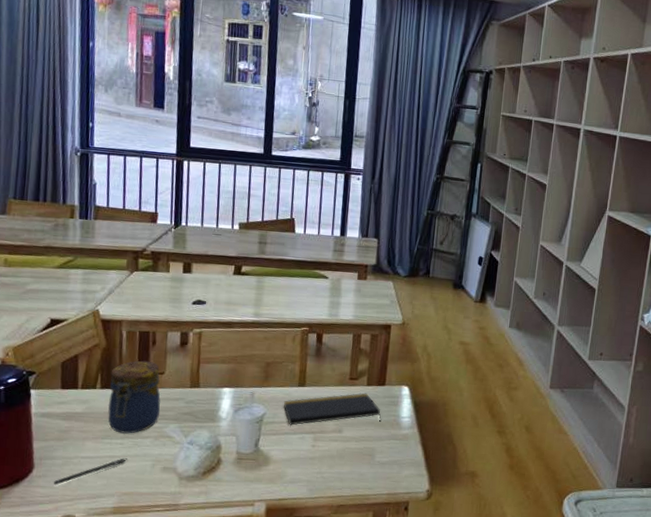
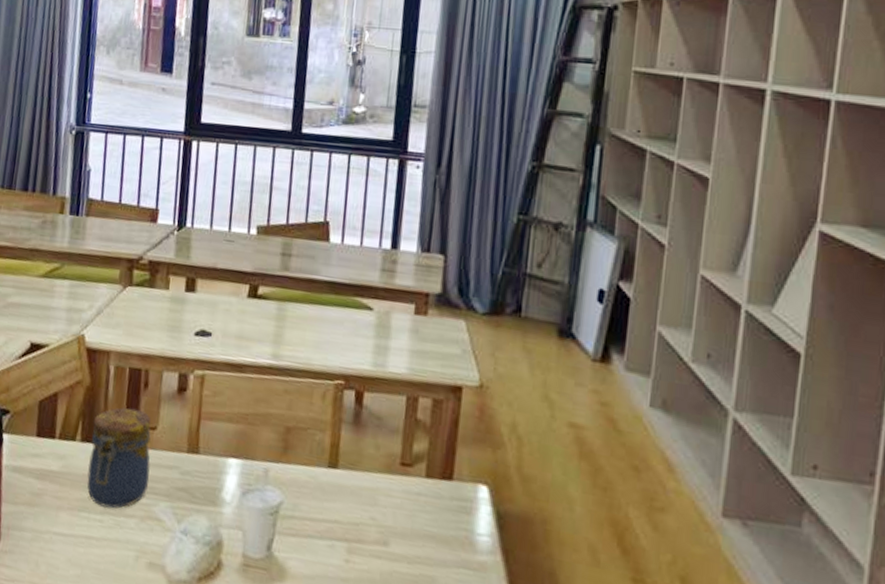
pen: present [54,458,127,486] -> none [20,541,107,568]
notepad: present [284,393,381,425] -> none [307,485,447,537]

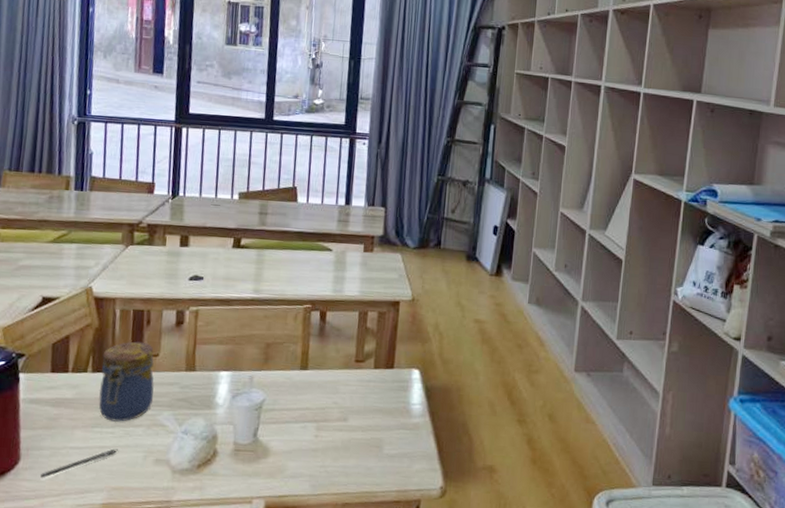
pen: none [20,541,107,568] -> present [40,448,118,479]

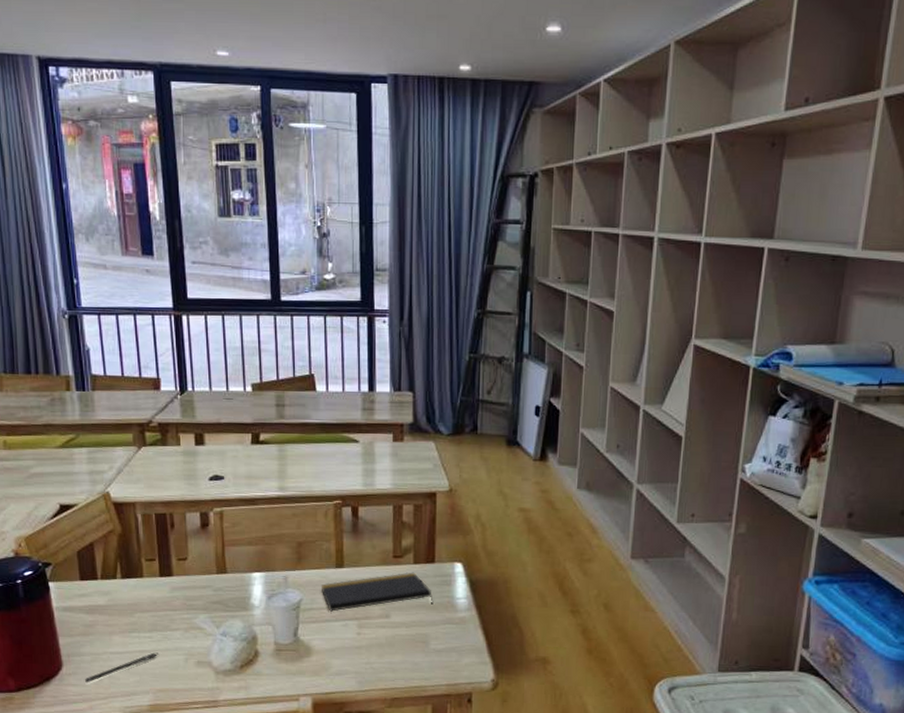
jar: present [98,341,154,422] -> none [130,546,188,626]
notepad: none [284,376,390,413] -> present [322,572,433,612]

